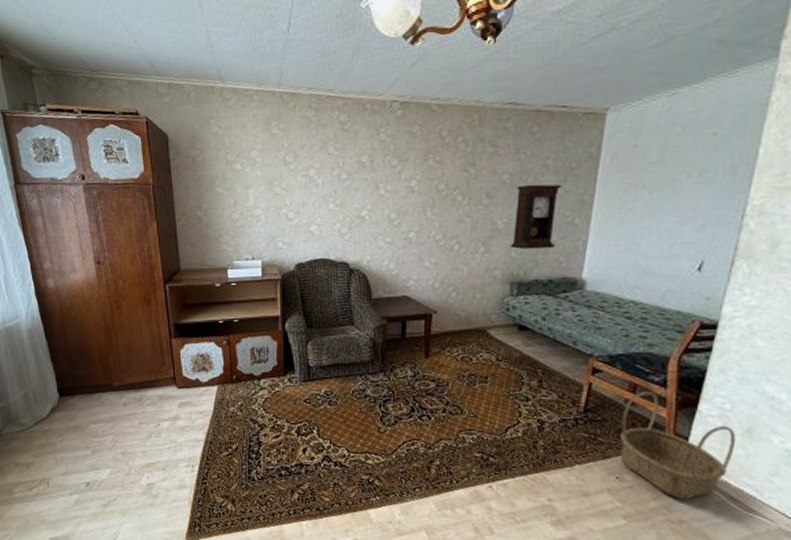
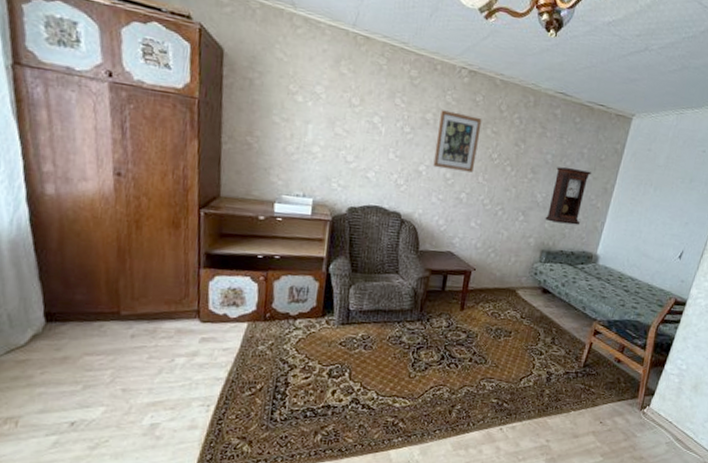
wall art: none [375,149,422,210] -> present [433,110,482,173]
basket: present [620,392,736,499] -> none [606,352,687,440]

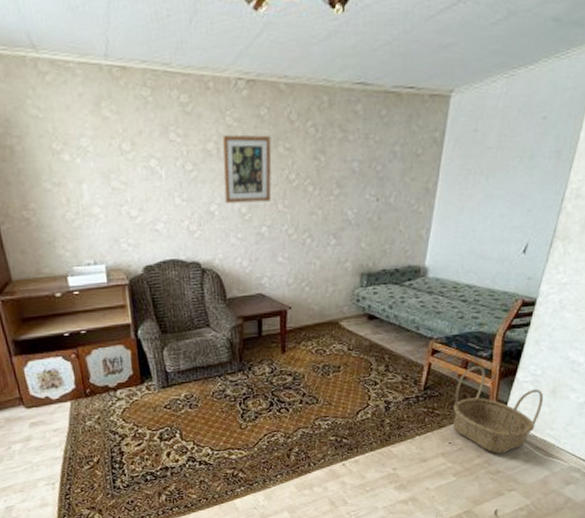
pendulum clock: present [545,167,592,225] -> none [360,172,409,240]
basket: none [606,352,687,440] -> present [453,366,544,454]

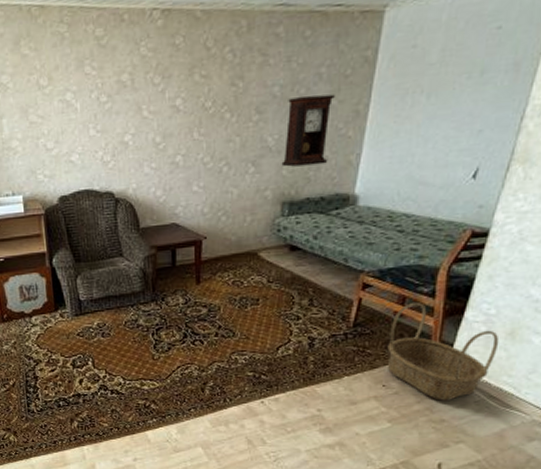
wall art: present [223,134,272,204] -> none [137,63,187,134]
pendulum clock: none [360,172,409,240] -> present [281,94,336,167]

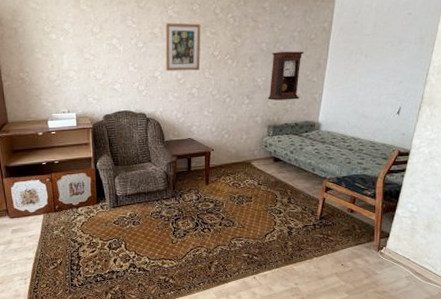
wall art: none [137,63,187,134] -> present [165,23,201,72]
basket: present [387,303,500,401] -> none [344,202,421,276]

